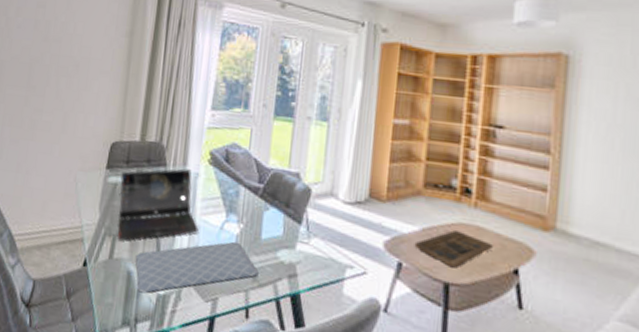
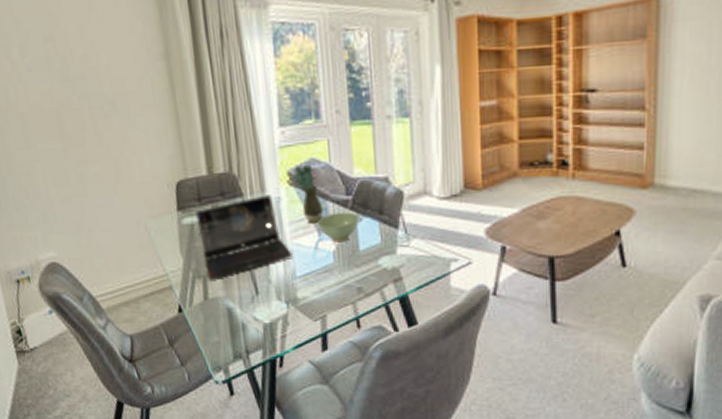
placemat: present [135,241,259,294] -> none [231,258,363,326]
vase: none [214,146,236,204] -> present [293,164,324,223]
bowl: none [227,197,266,228] -> present [318,212,359,243]
decorative tray: present [414,230,493,268] -> none [516,205,593,242]

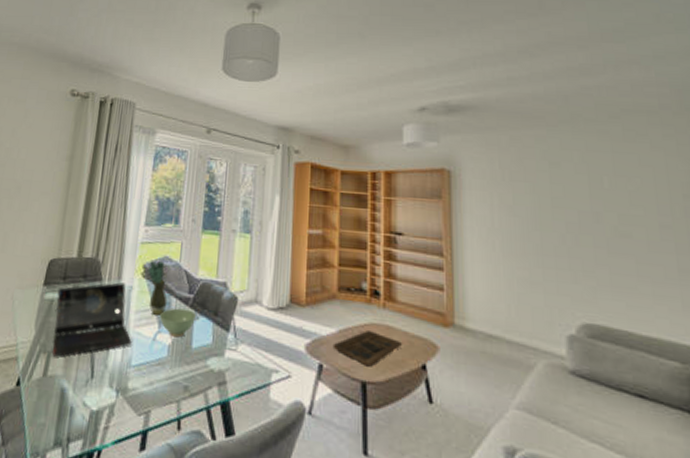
decorative tray: none [516,205,593,242] -> present [332,331,402,367]

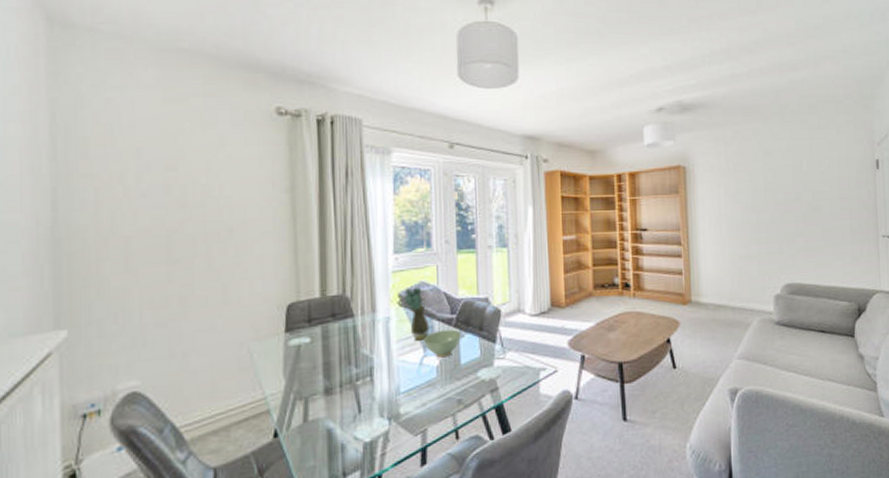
laptop computer: present [51,282,132,357] -> none [304,315,398,401]
decorative tray: present [332,331,402,367] -> none [592,319,650,350]

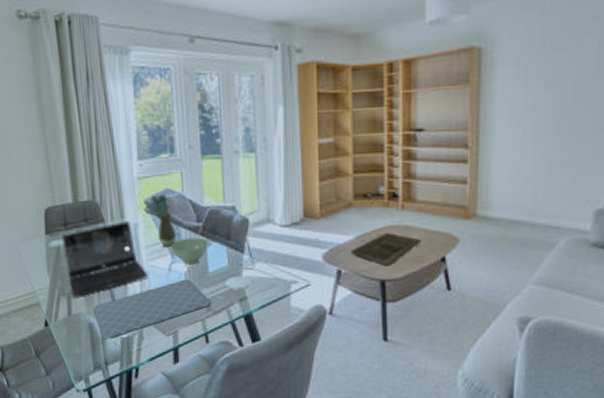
laptop computer: none [304,315,398,401] -> present [61,221,148,297]
placemat: none [333,372,463,446] -> present [93,279,212,339]
decorative tray: none [592,319,650,350] -> present [350,233,421,266]

